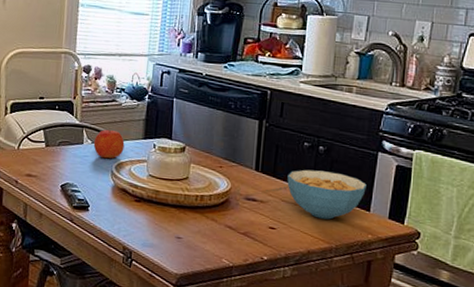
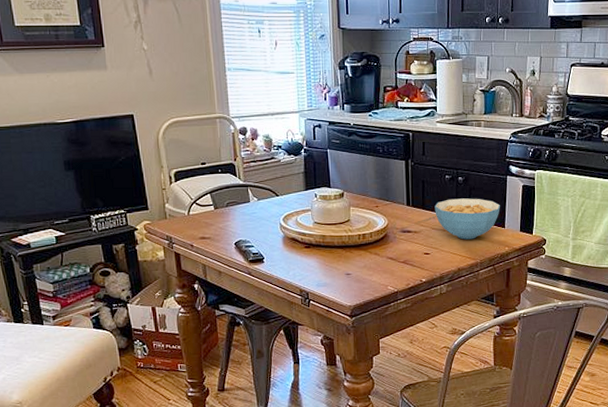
apple: present [93,128,125,159] -> none [259,184,289,213]

